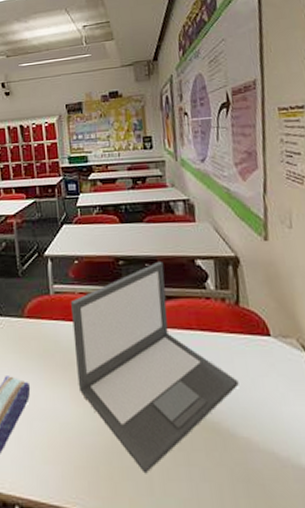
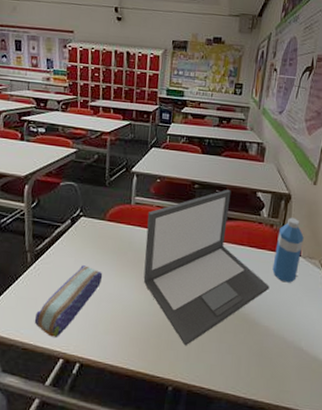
water bottle: none [233,286,272,374] -> present [272,217,304,283]

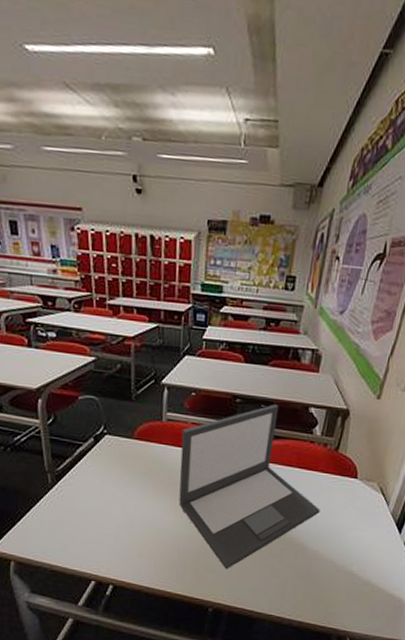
pencil case: present [34,265,103,337] -> none [61,487,134,560]
water bottle: present [272,217,304,283] -> none [324,436,362,507]

